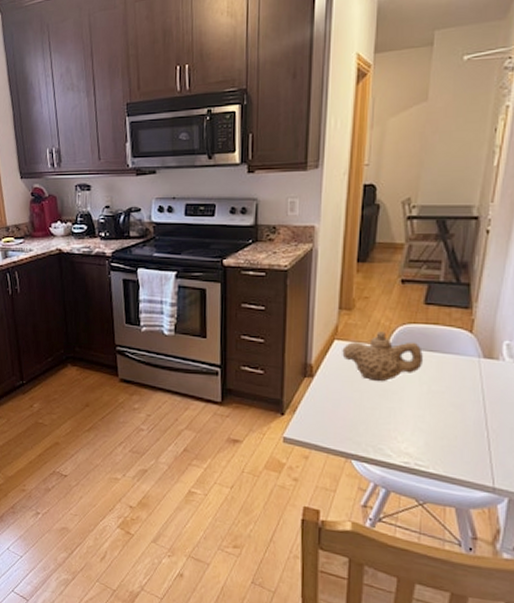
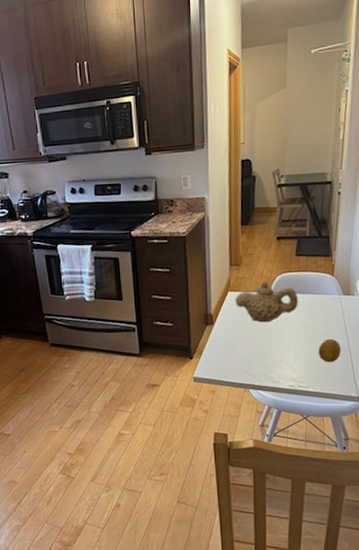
fruit: none [444,410,475,439] -> present [318,338,341,362]

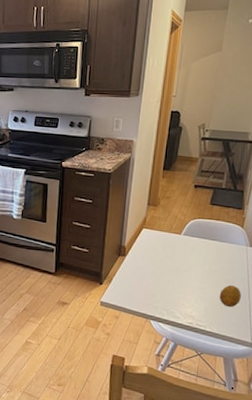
teapot: present [235,281,298,323] -> none [148,223,207,262]

